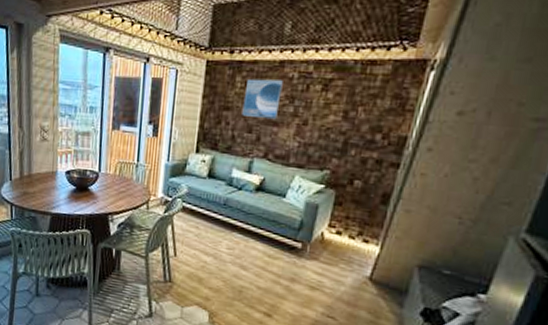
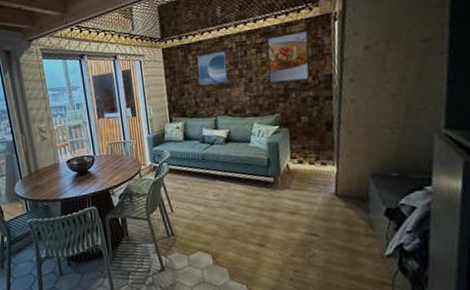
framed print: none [326,74,394,138] -> present [266,30,310,84]

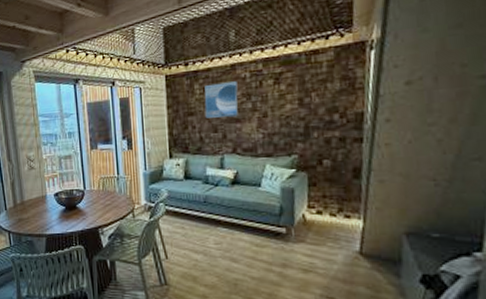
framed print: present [266,30,310,84] -> none [286,59,338,120]

